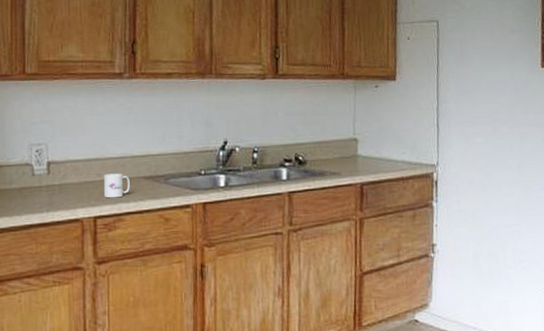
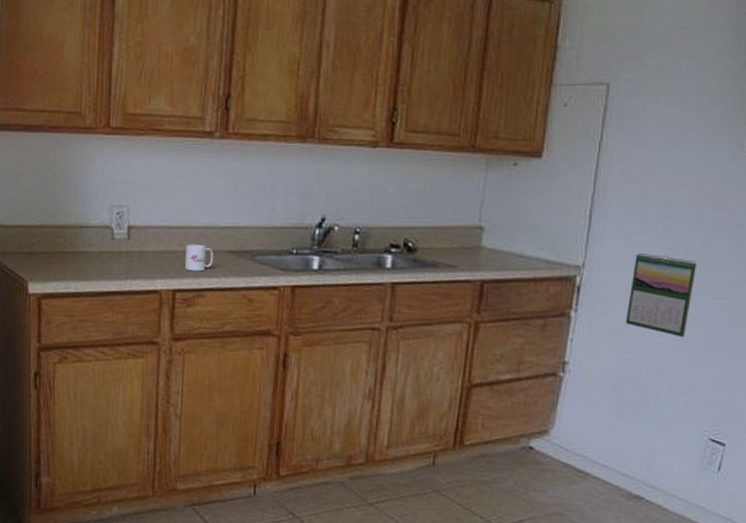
calendar: none [474,150,520,215] -> present [625,252,697,338]

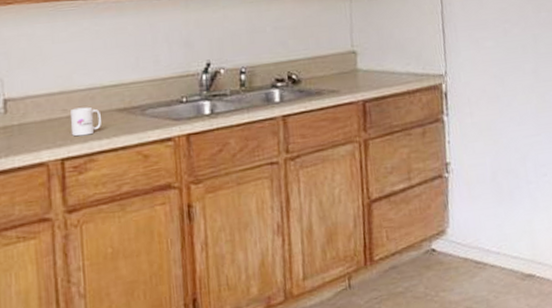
calendar: present [625,252,697,338] -> none [485,55,538,124]

